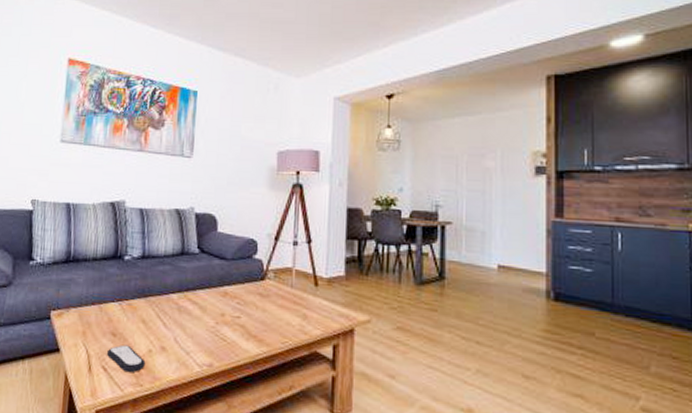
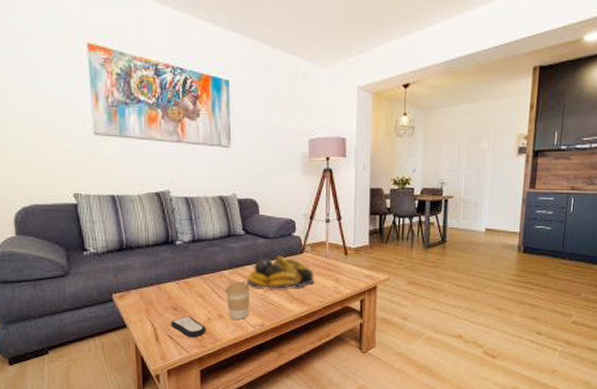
coffee cup: none [171,308,201,356] -> present [225,282,251,319]
fruit bowl: none [198,280,277,323] -> present [248,255,315,289]

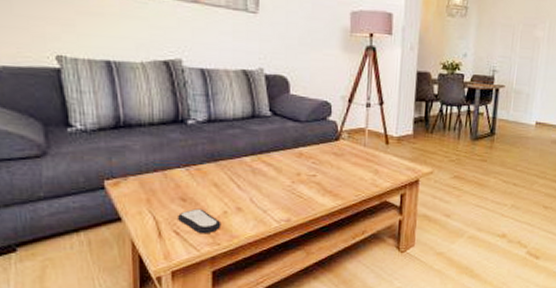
coffee cup: present [225,282,251,319] -> none [245,170,276,214]
fruit bowl: present [248,255,315,289] -> none [273,142,351,181]

